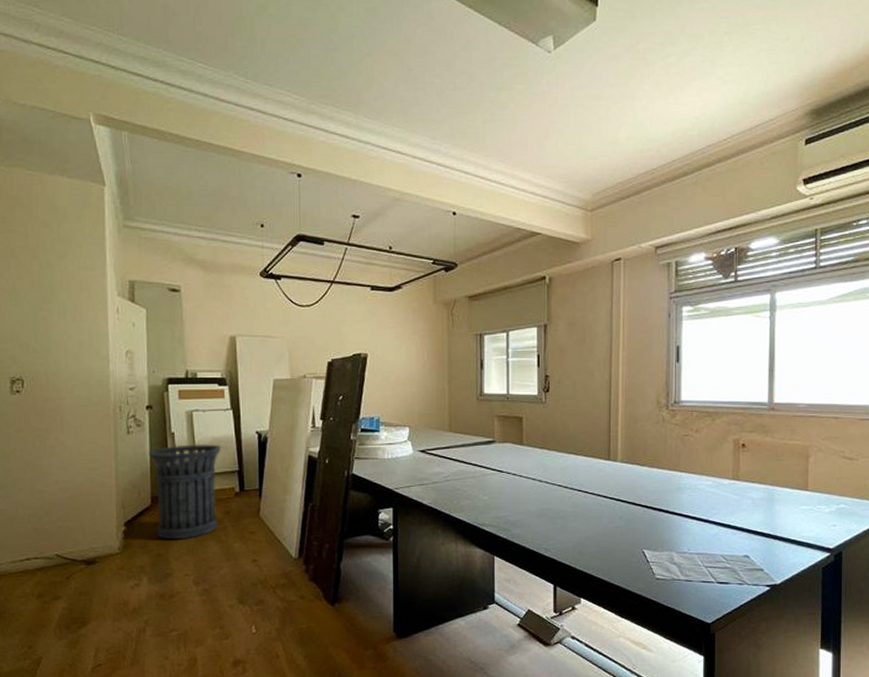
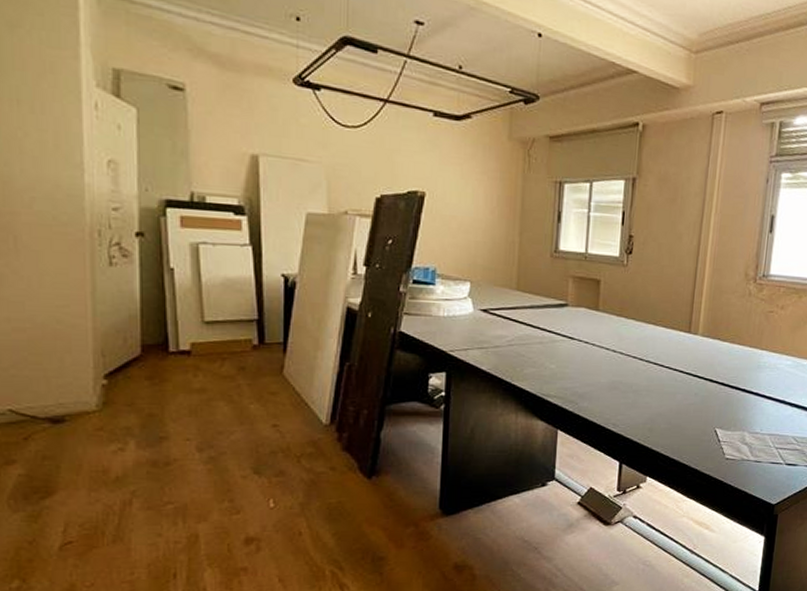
trash can: present [149,444,222,540] -> none [139,283,237,398]

